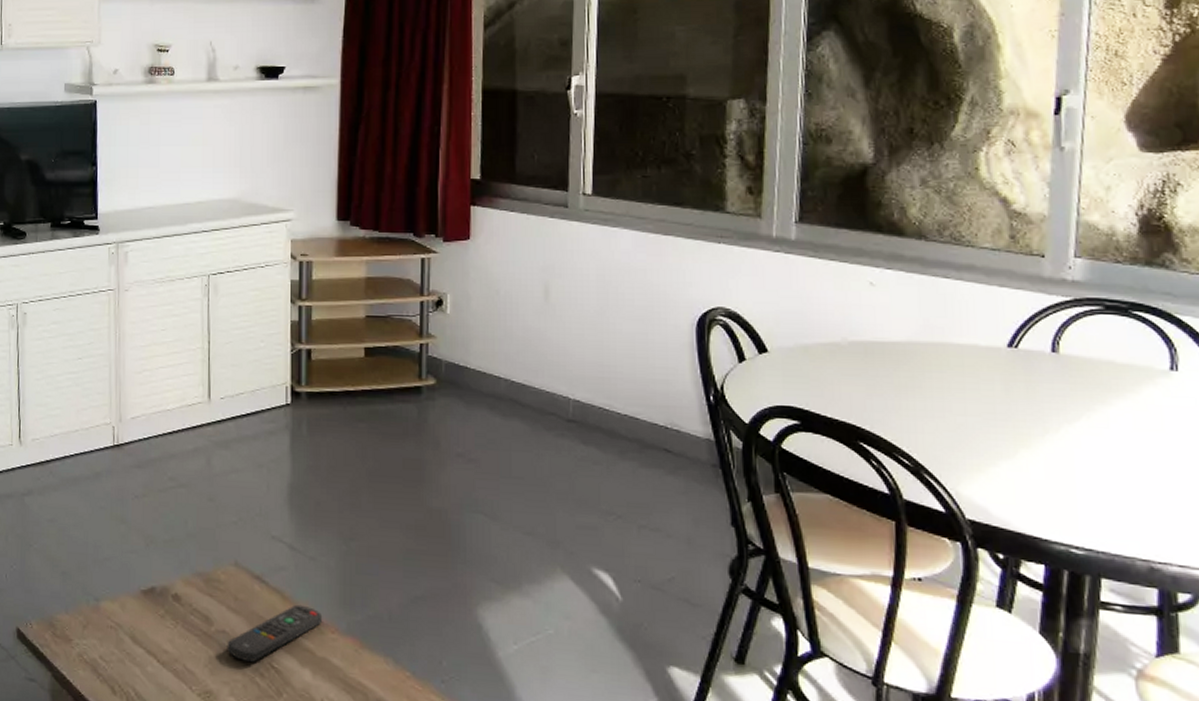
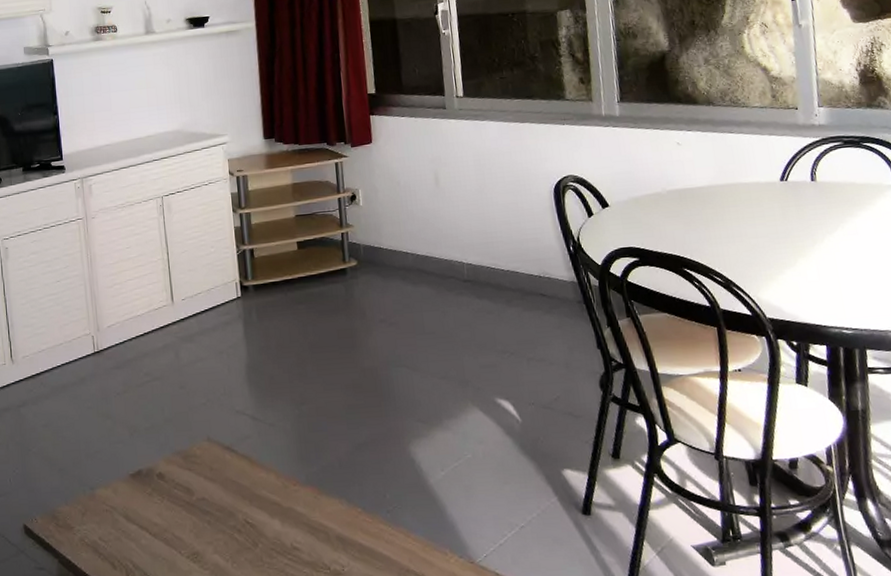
remote control: present [227,604,323,662] -> none [207,465,286,521]

